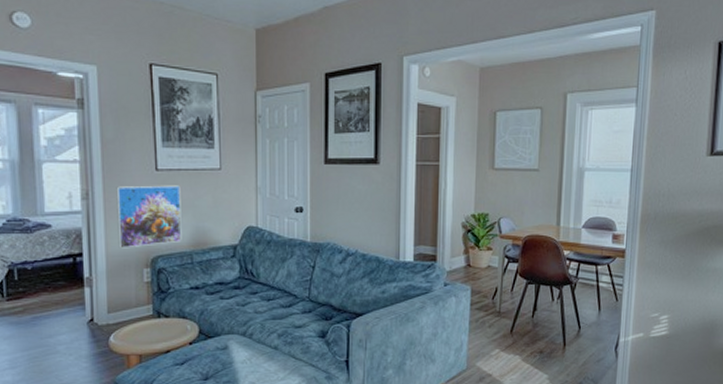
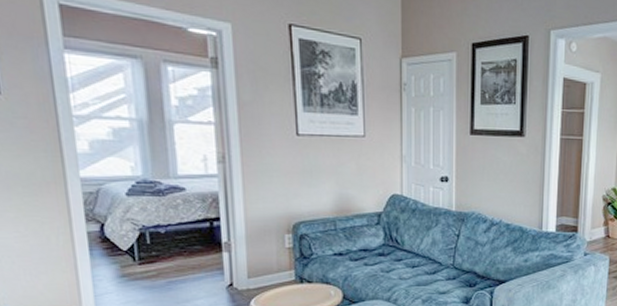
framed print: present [116,185,182,248] -> none [254,150,325,214]

